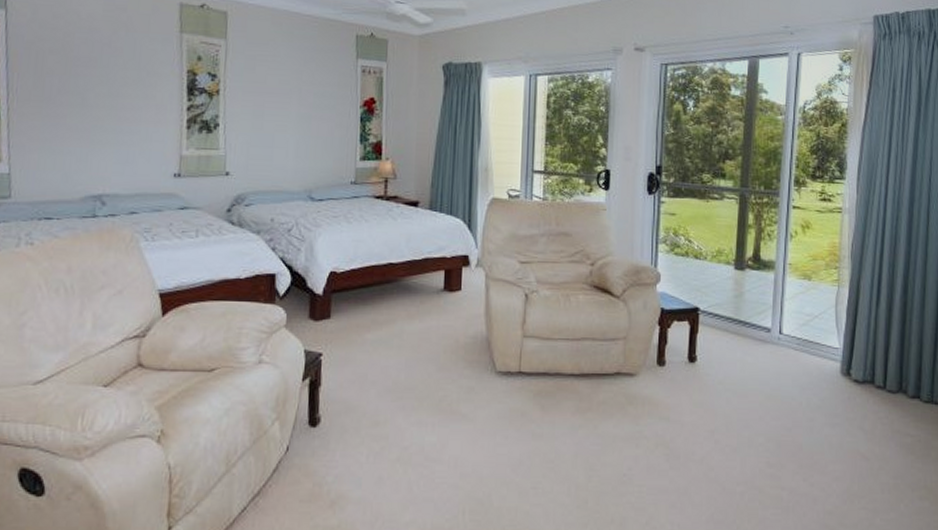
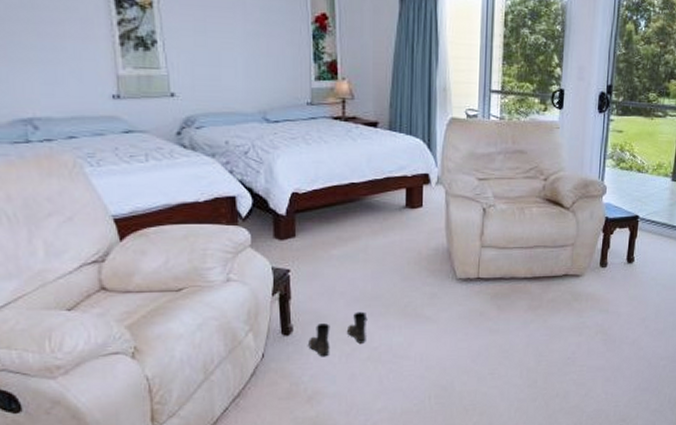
boots: none [335,404,399,455] -> present [308,311,368,357]

